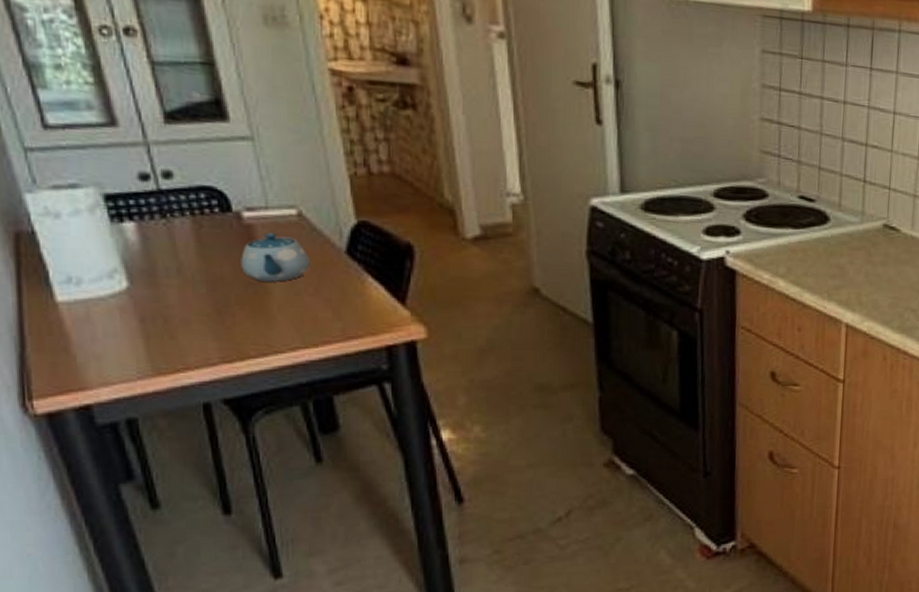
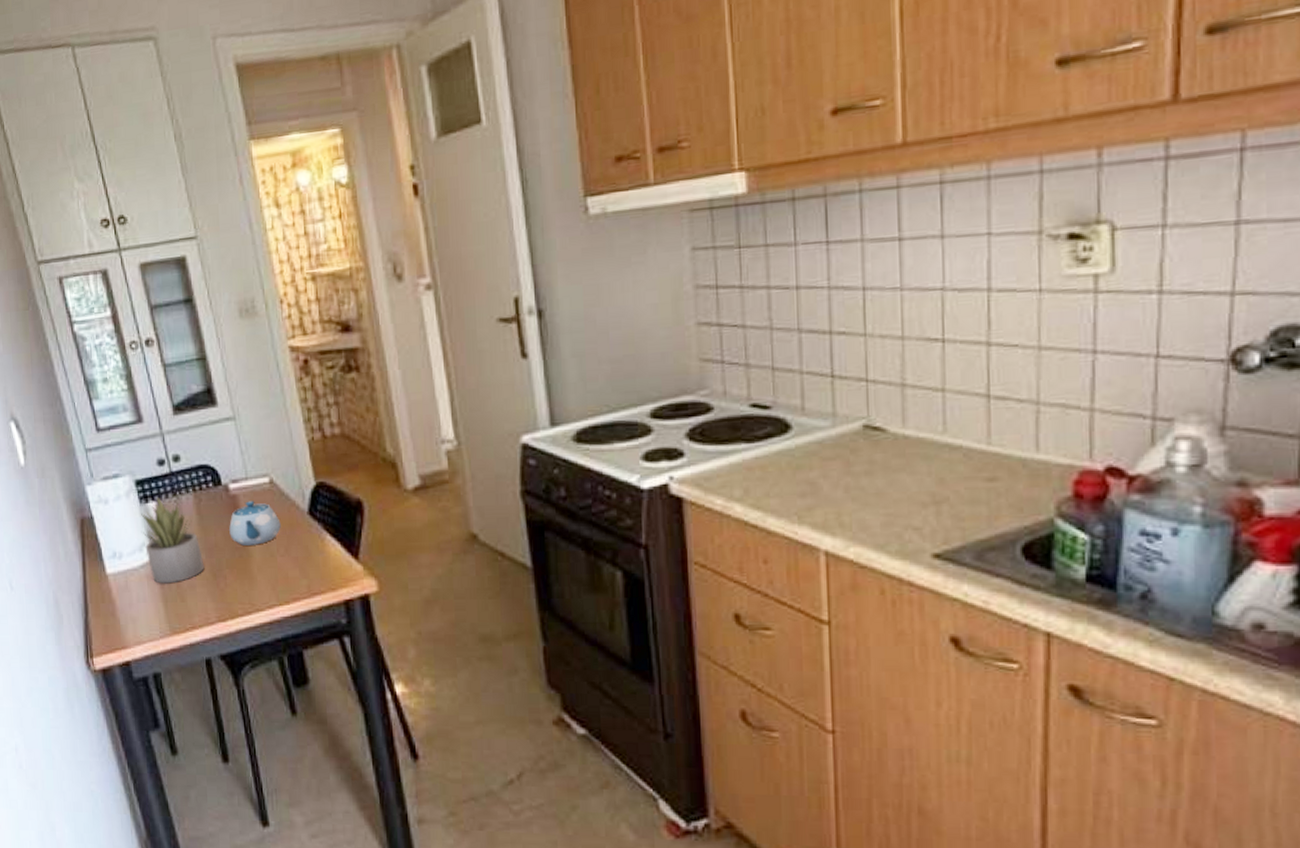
succulent plant: none [112,217,205,318] -> present [141,498,205,584]

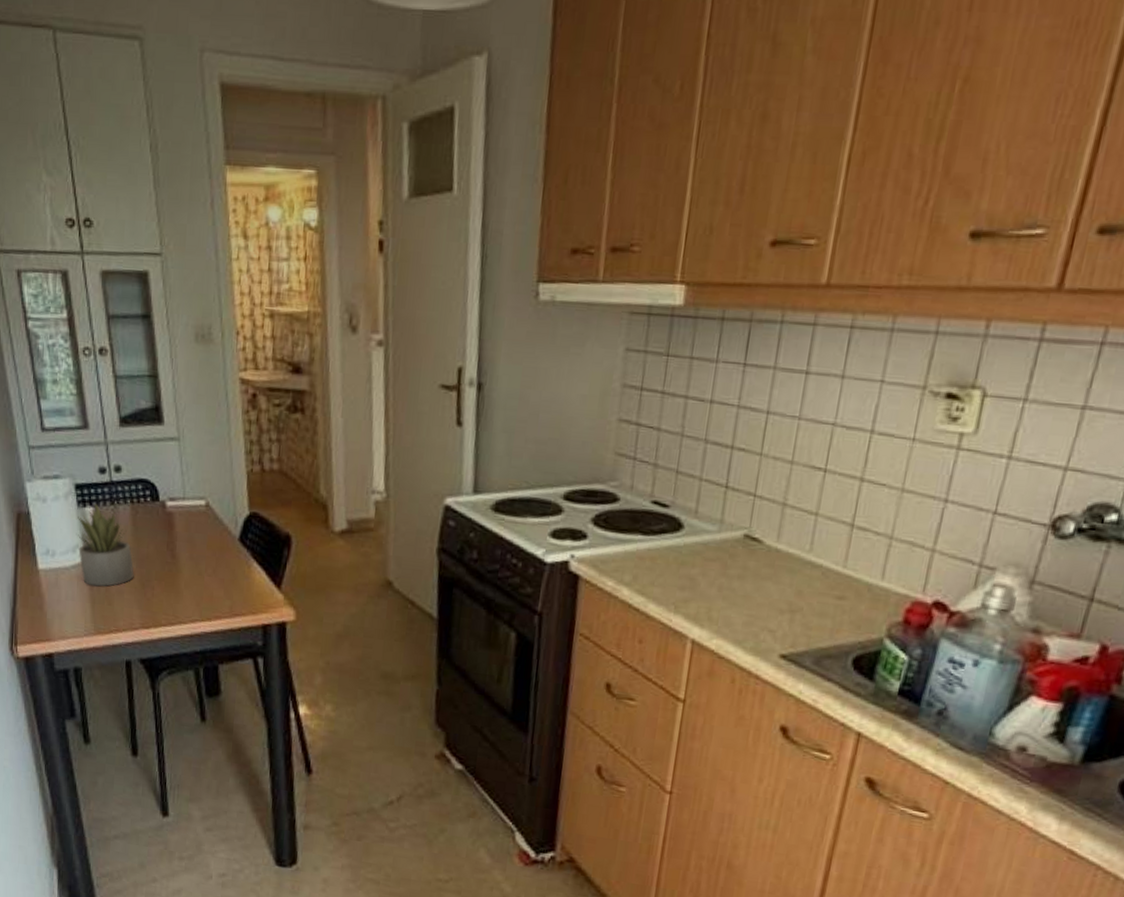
teapot: present [229,501,281,546] -> none [162,520,212,563]

